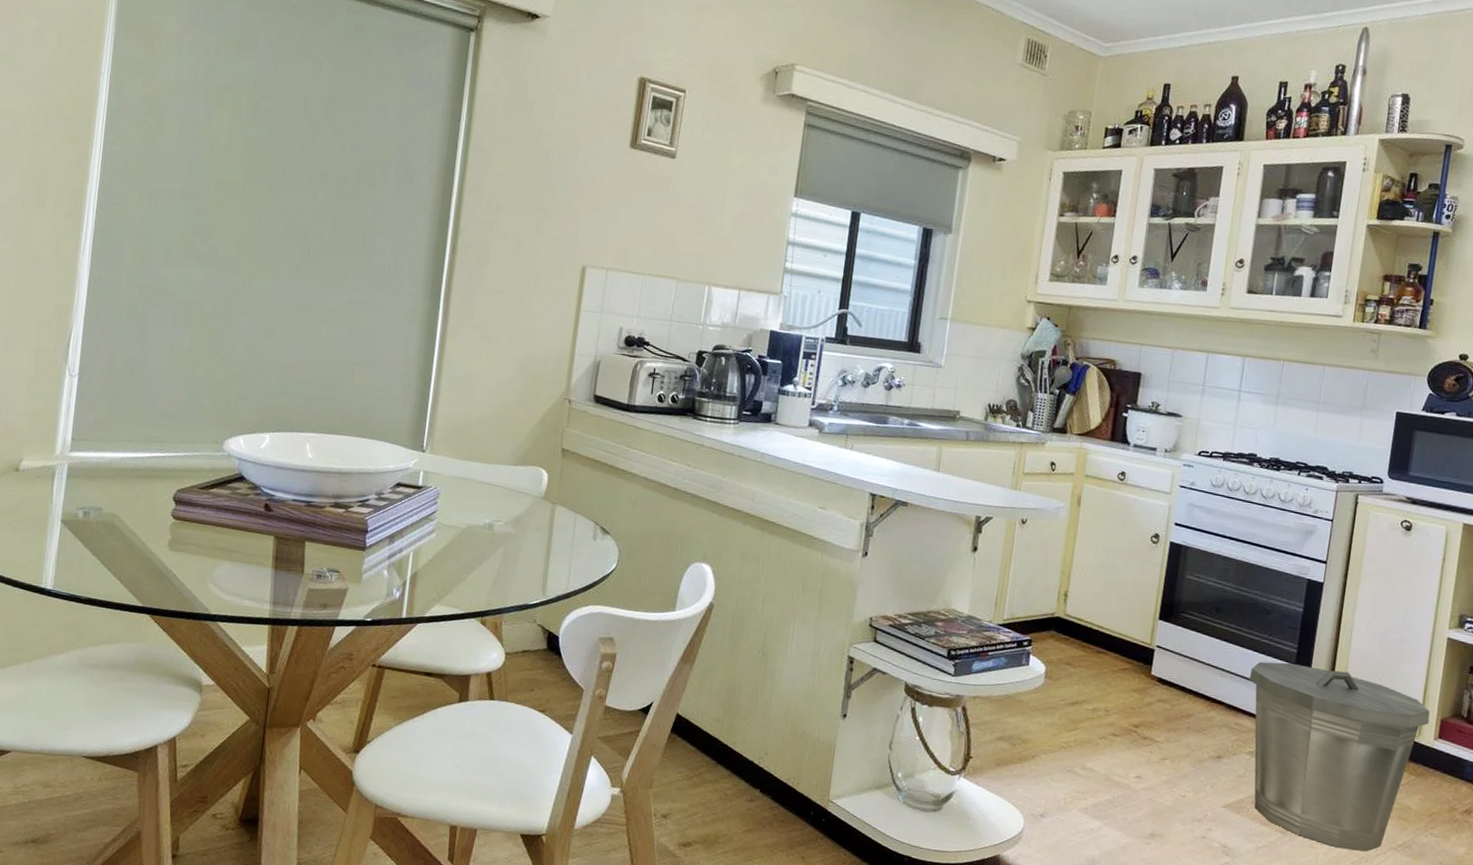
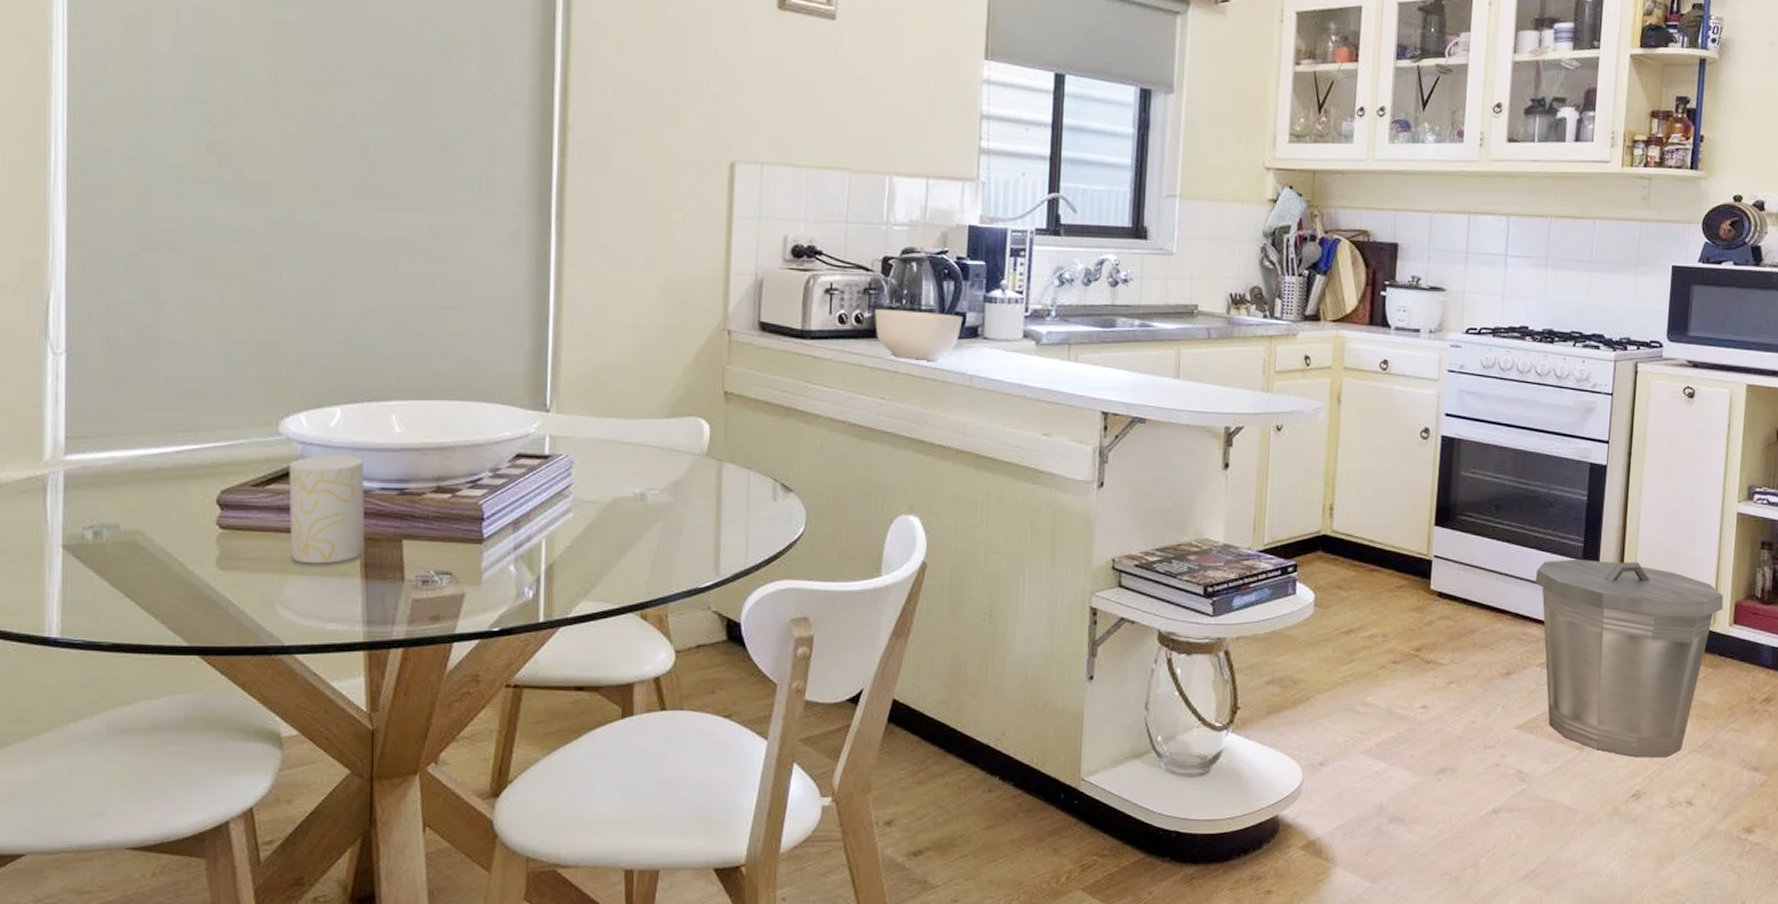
cup: none [222,470,282,558] -> present [289,455,365,569]
bowl: none [687,393,760,439] -> present [875,309,963,362]

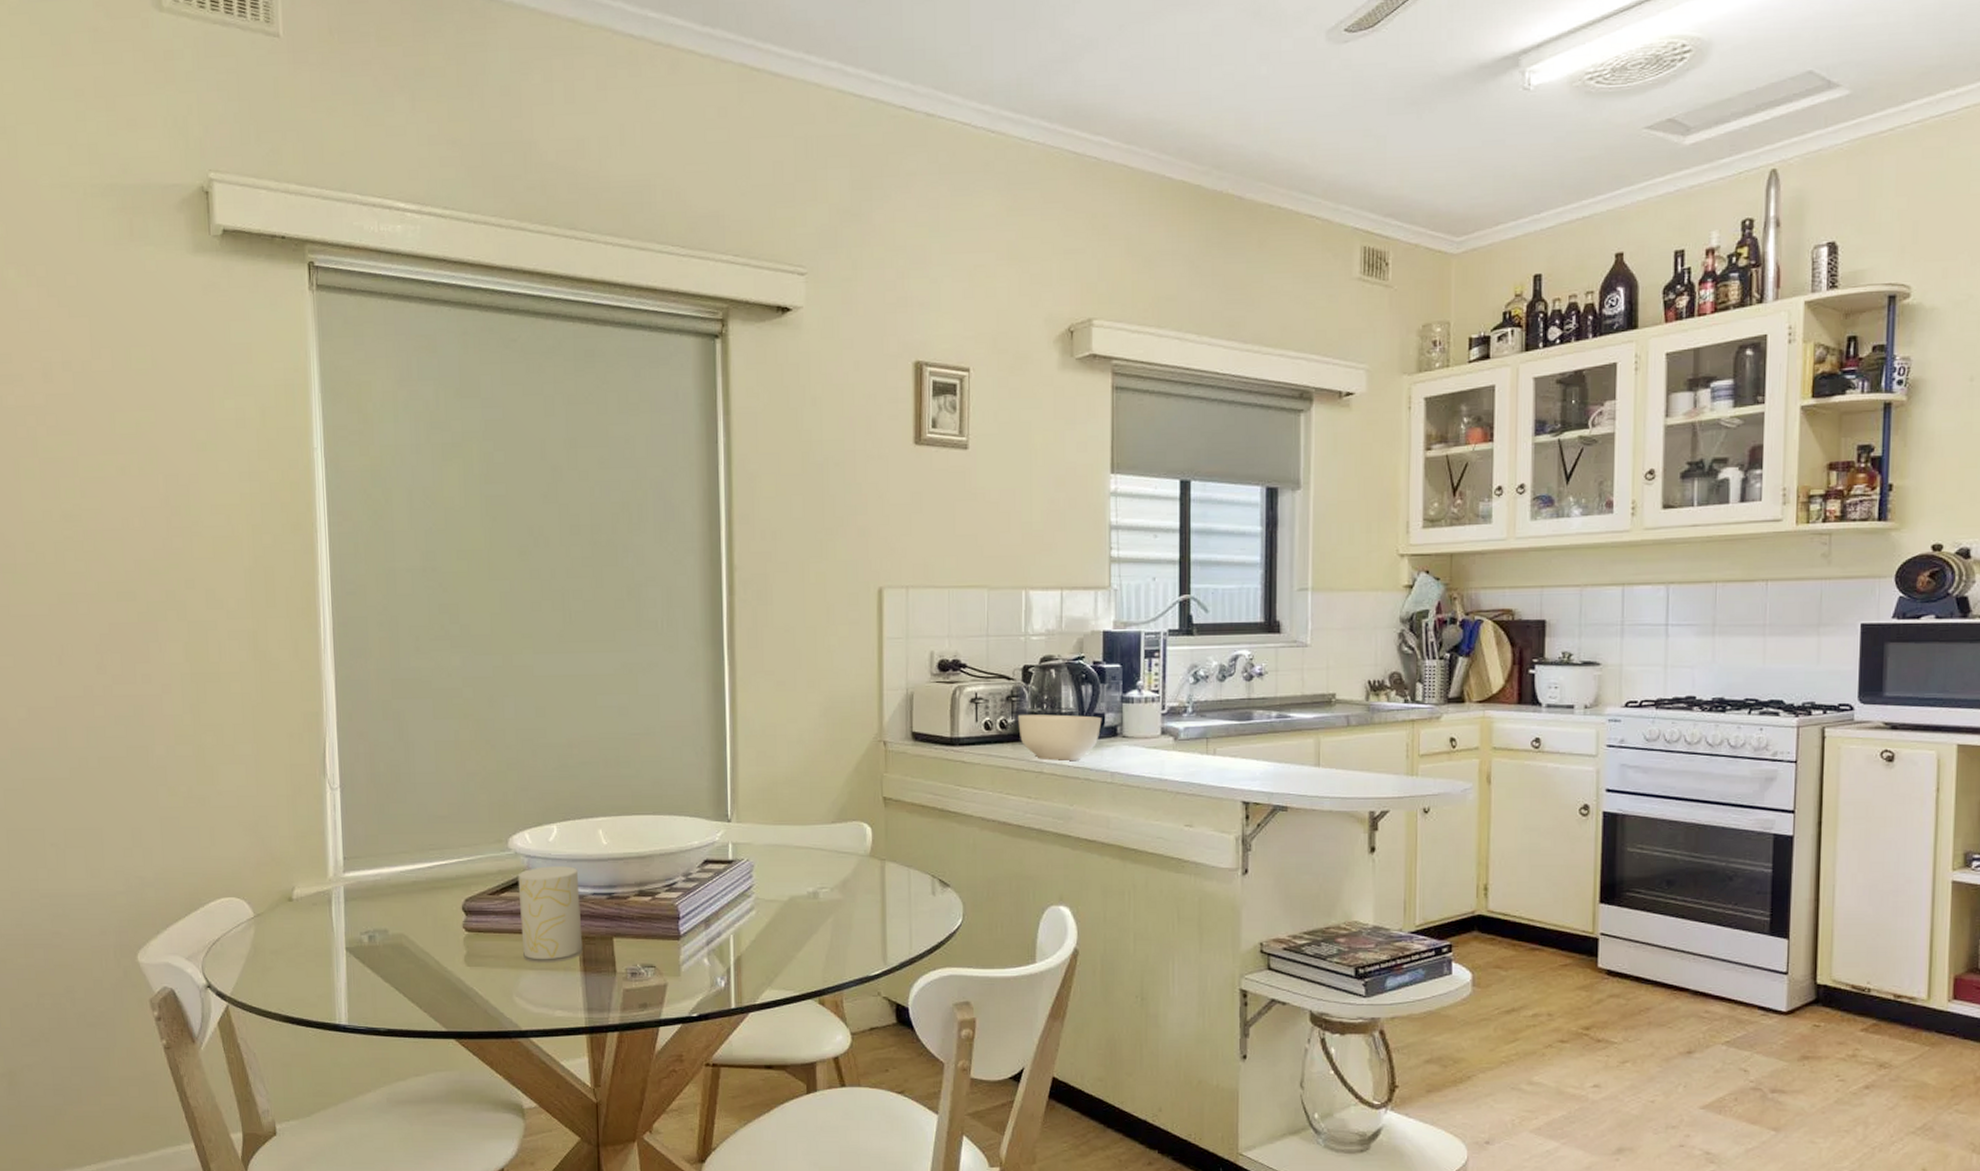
trash can: present [1535,559,1724,758] -> none [1715,933,1940,1140]

